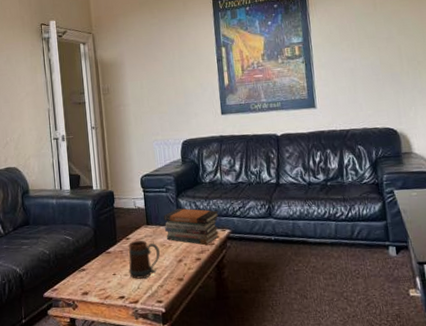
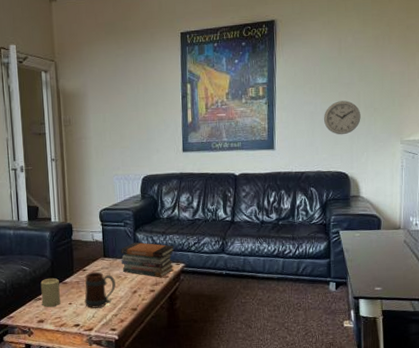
candle: none [84,247,105,279] -> present [40,277,61,308]
wall clock: none [365,55,405,90] -> present [324,101,361,135]

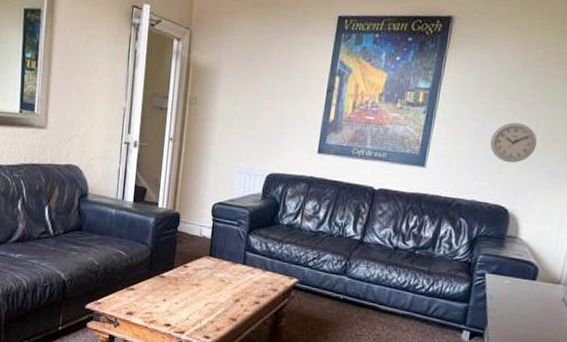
candle: present [40,277,61,308] -> none [134,268,156,301]
mug: present [84,271,116,308] -> none [180,270,218,311]
book stack: present [120,242,175,278] -> none [227,245,290,290]

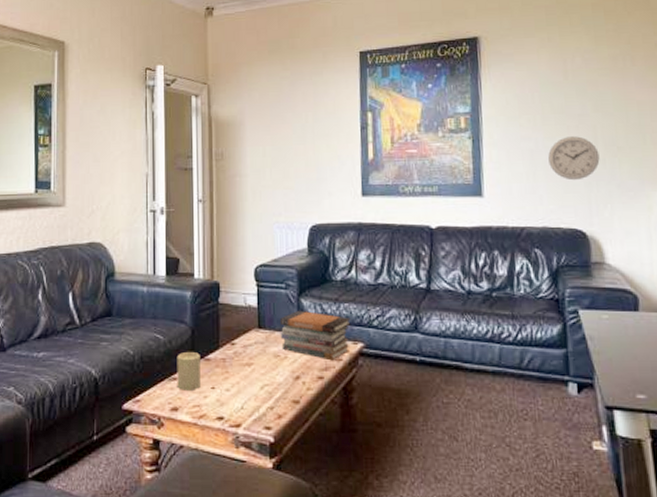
candle: none [134,268,156,301] -> present [177,351,201,392]
book stack: none [227,245,290,290] -> present [279,310,351,361]

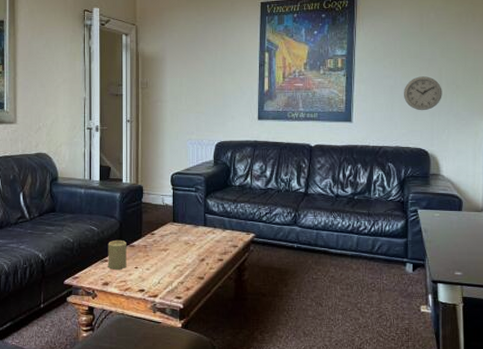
book stack: present [279,310,351,361] -> none [190,208,245,247]

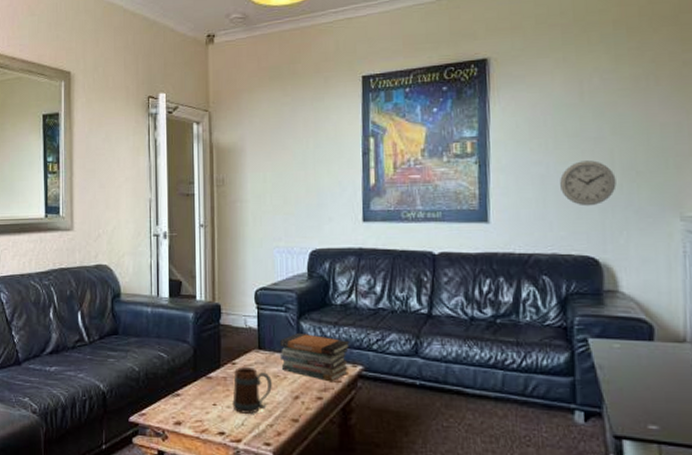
candle: present [108,239,127,271] -> none [180,369,203,407]
mug: none [151,236,183,274] -> present [232,366,272,414]
book stack: none [190,208,245,247] -> present [279,332,350,382]

